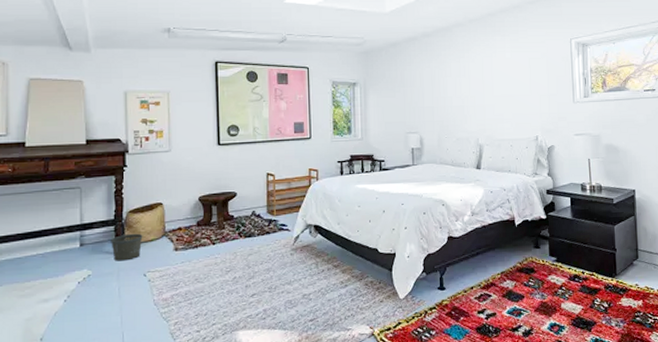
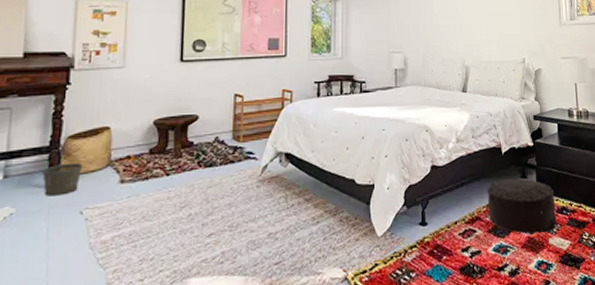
pouf: none [501,249,569,300] -> present [487,178,556,235]

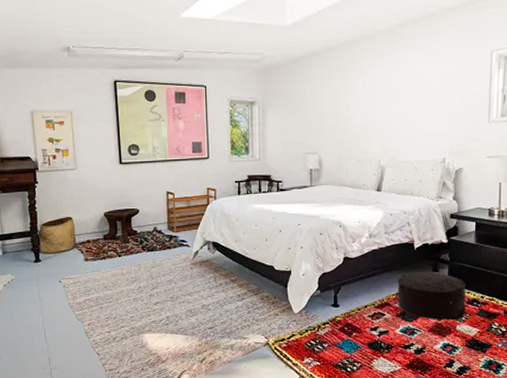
basket: present [42,162,83,197] -> none [28,244,56,268]

